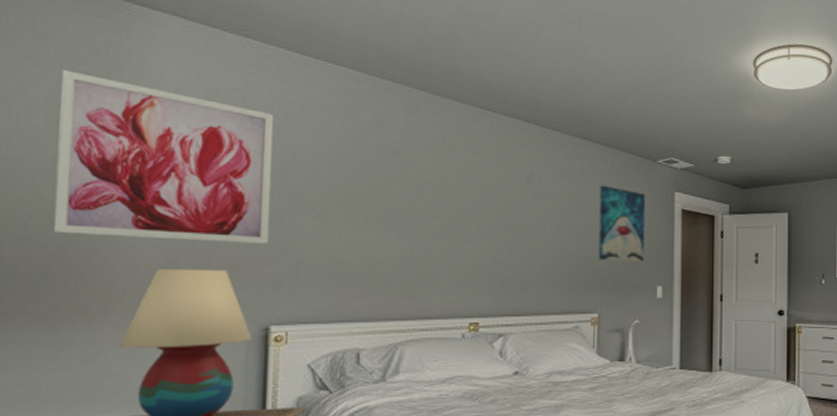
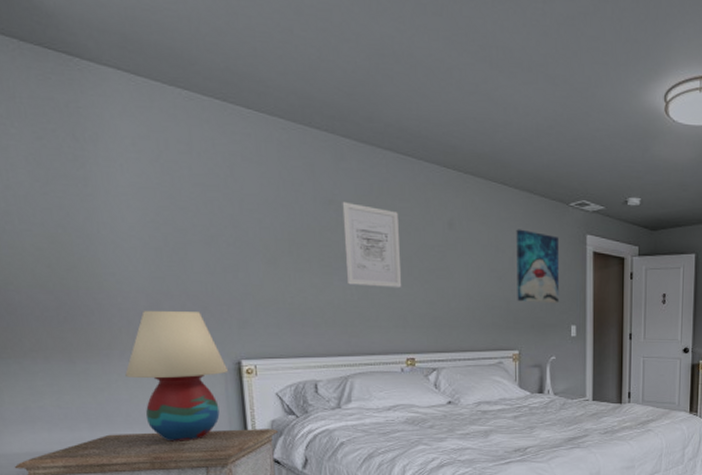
wall art: present [52,69,273,244] -> none [33,127,230,288]
wall art: none [407,153,472,246] -> present [342,201,402,288]

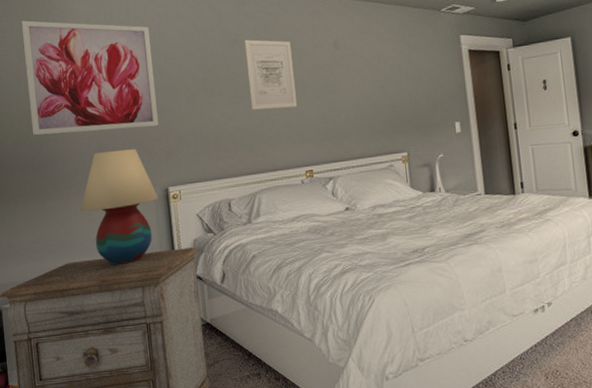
wall art: none [33,127,230,288] -> present [21,20,159,136]
wall art: present [516,229,560,304] -> none [394,39,441,106]

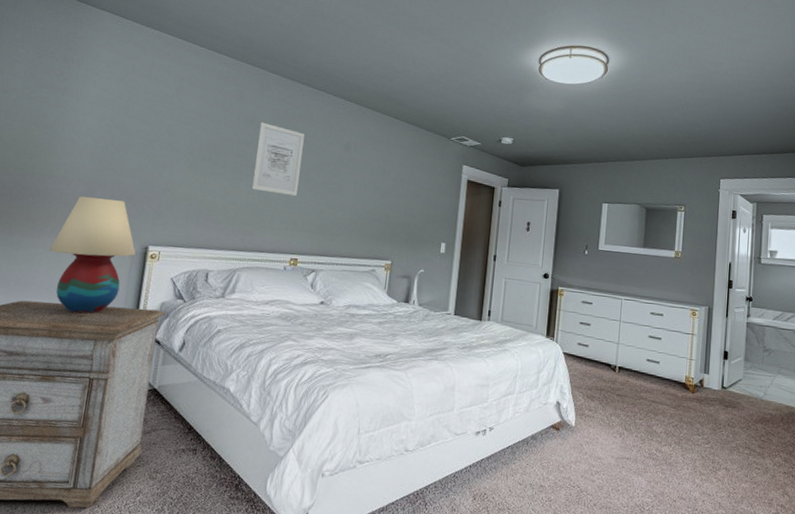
wall art: present [21,20,159,136] -> none [18,49,169,184]

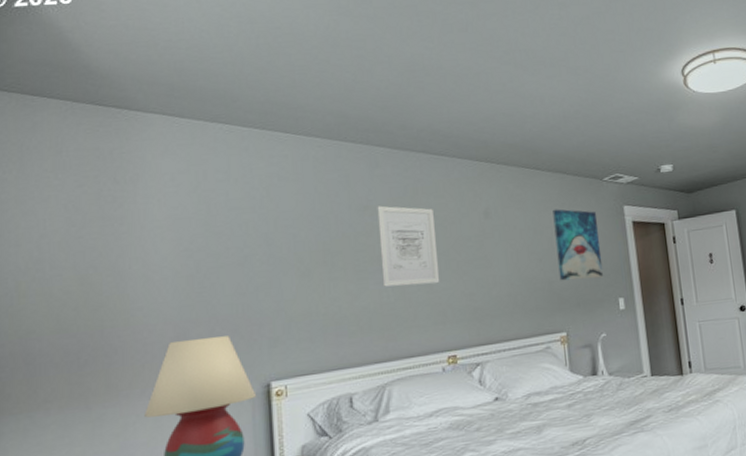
wall art: none [395,155,439,222] -> present [552,209,604,281]

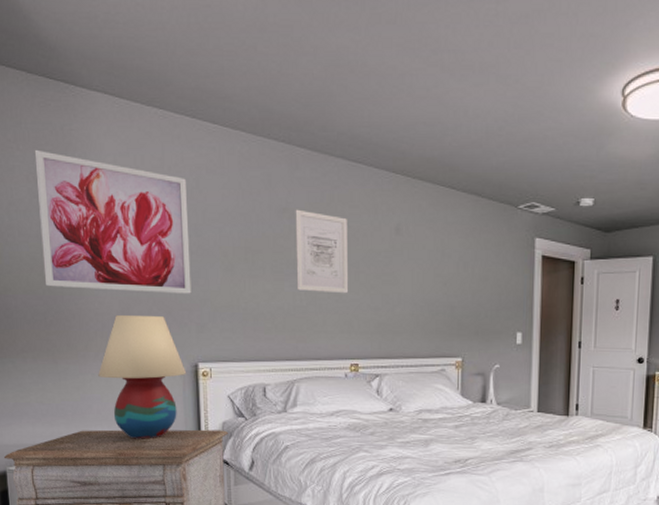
wall art: none [76,176,262,322] -> present [34,149,192,294]
wall art: present [552,209,604,281] -> none [462,233,507,310]

